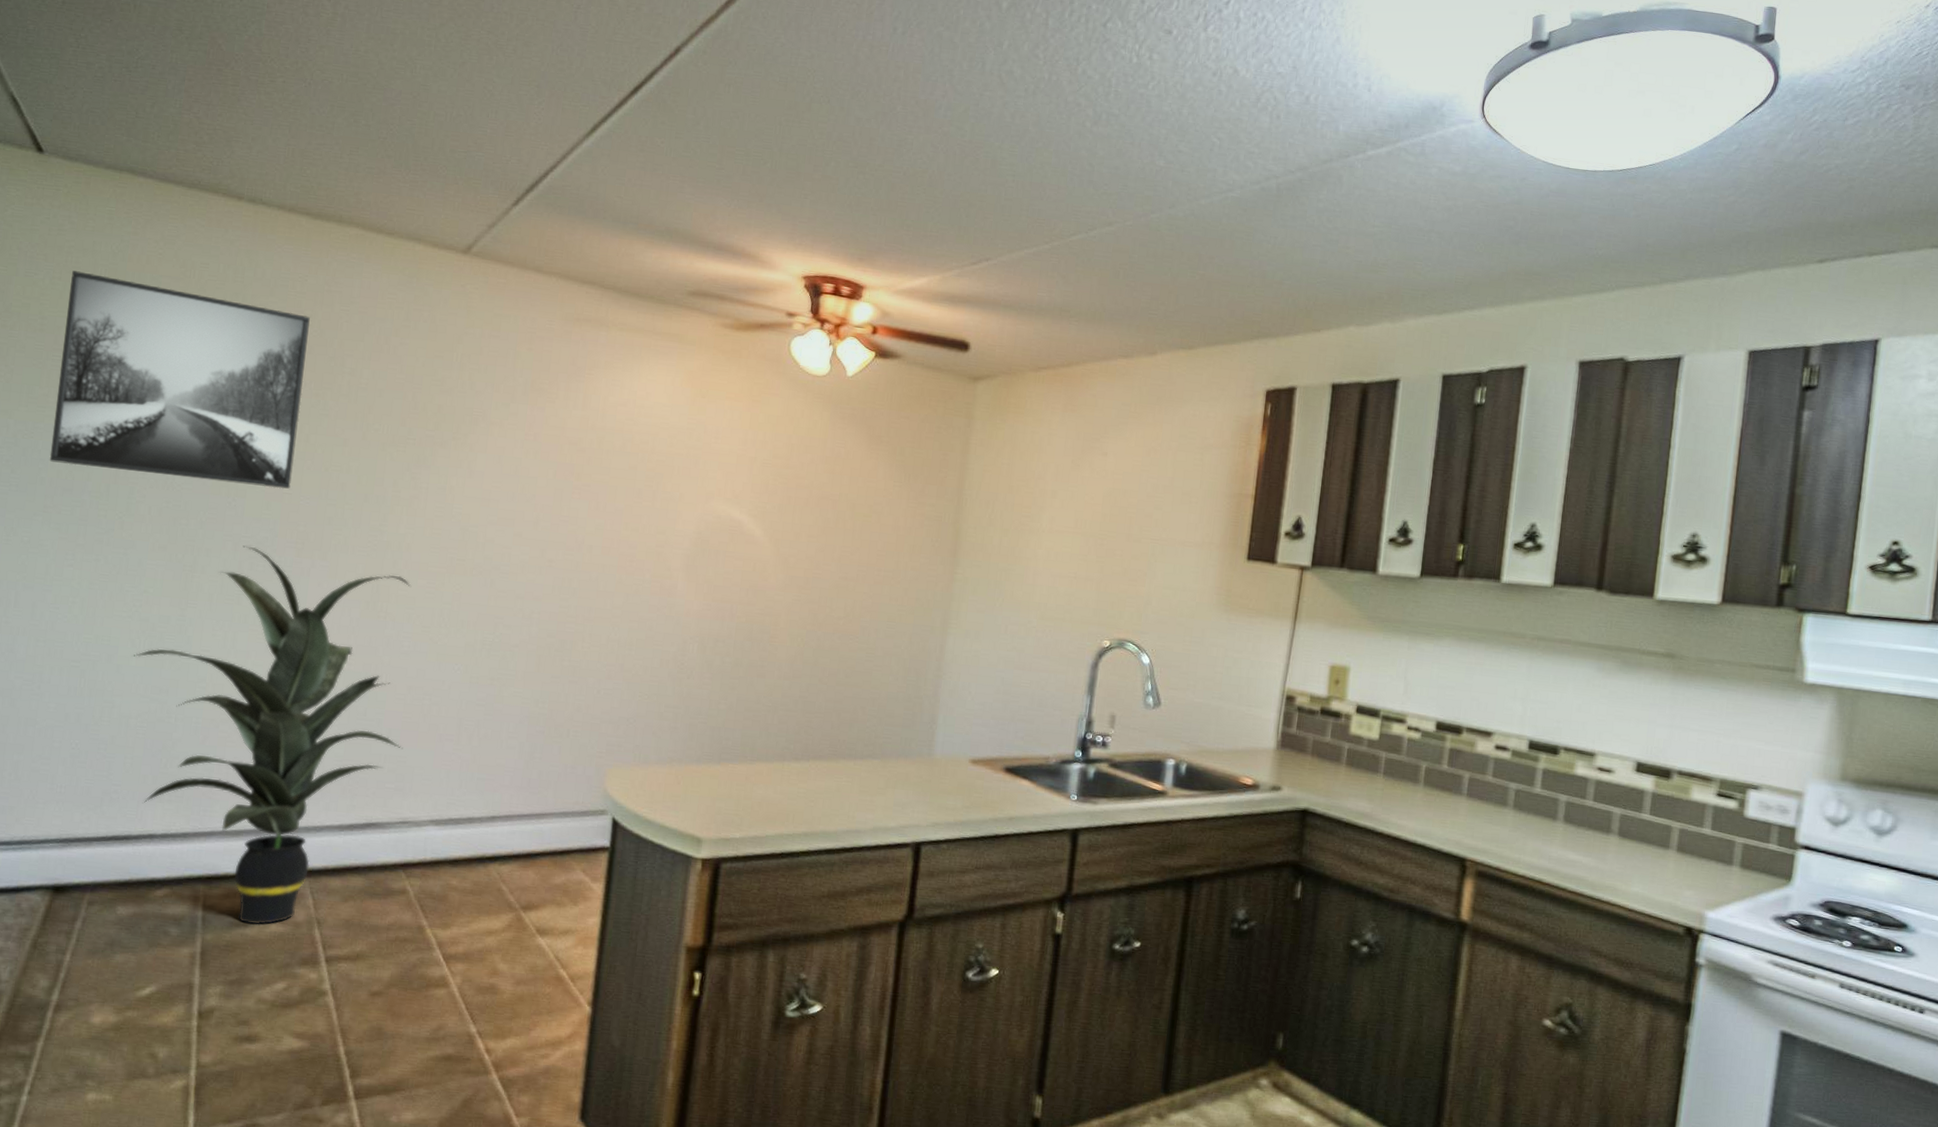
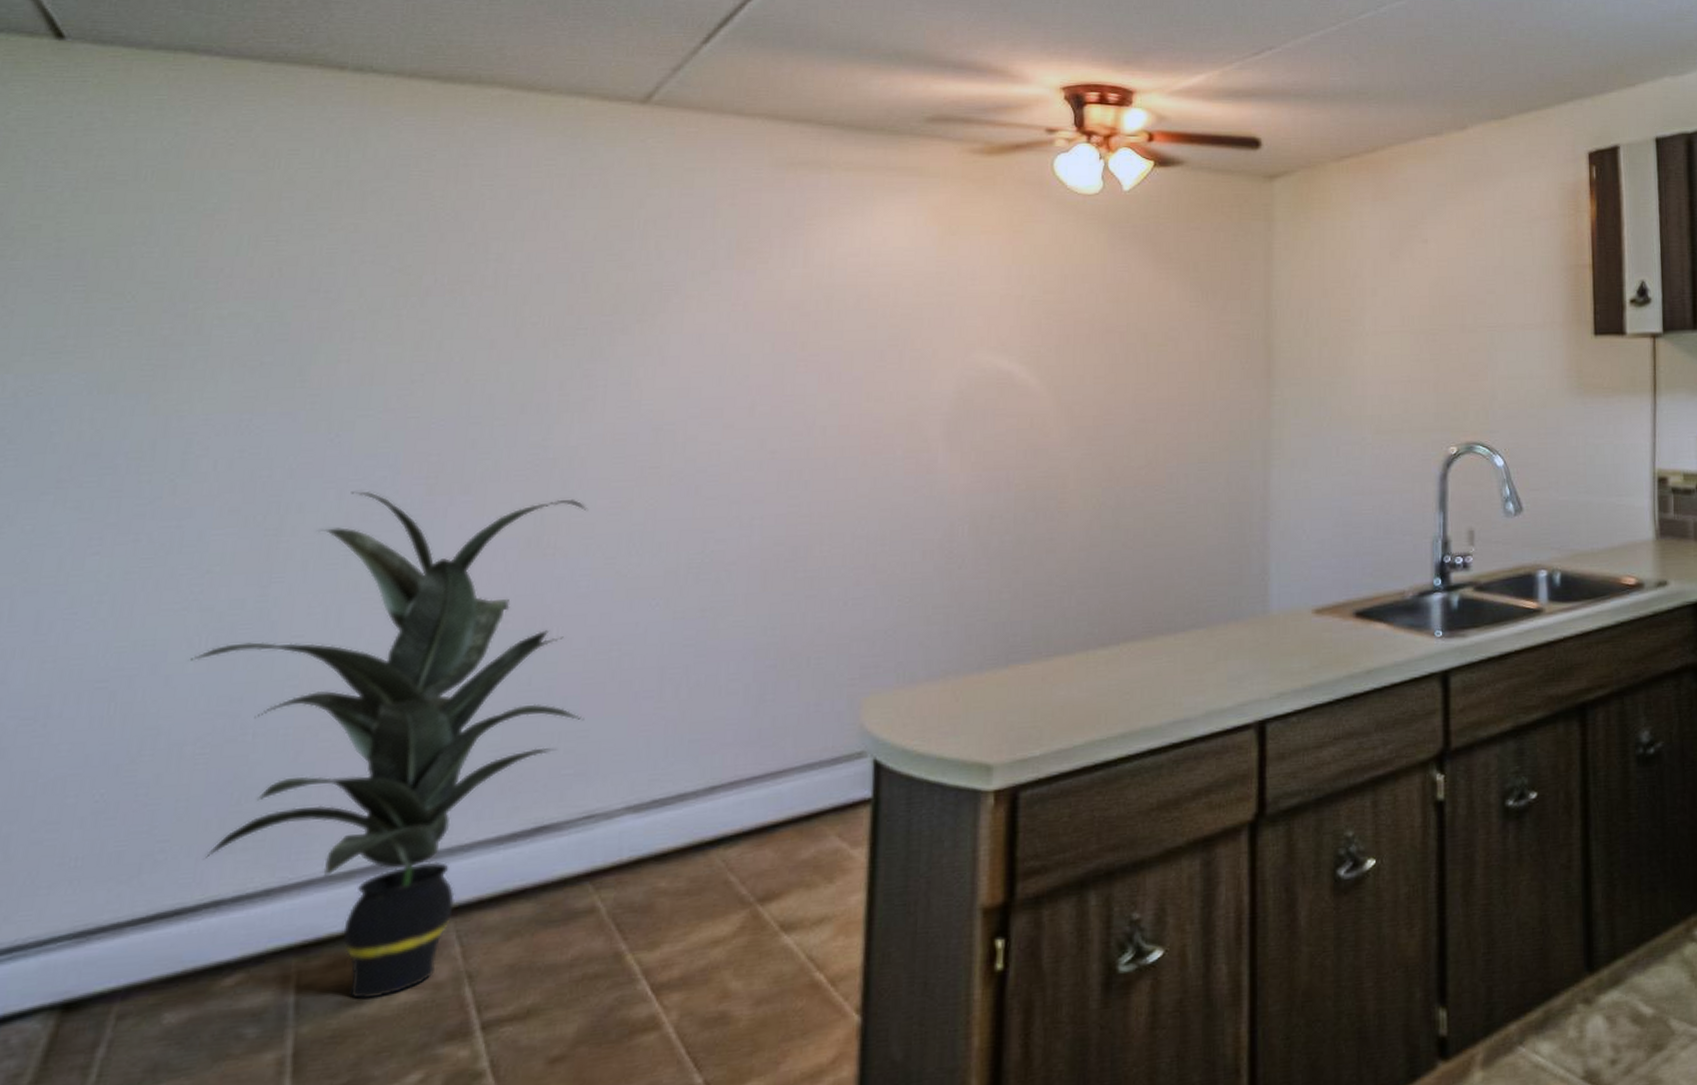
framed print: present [49,271,310,489] -> none [66,177,441,422]

